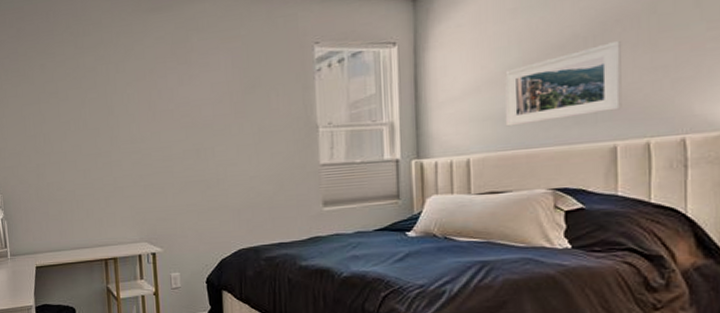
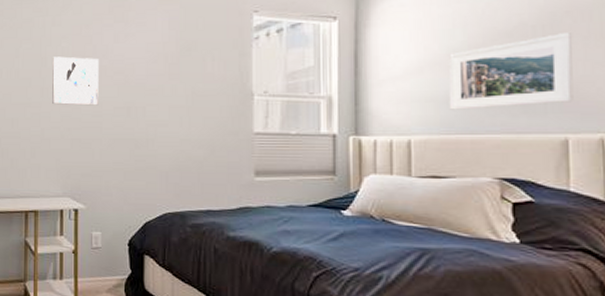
wall art: none [119,102,168,153] -> present [52,56,99,106]

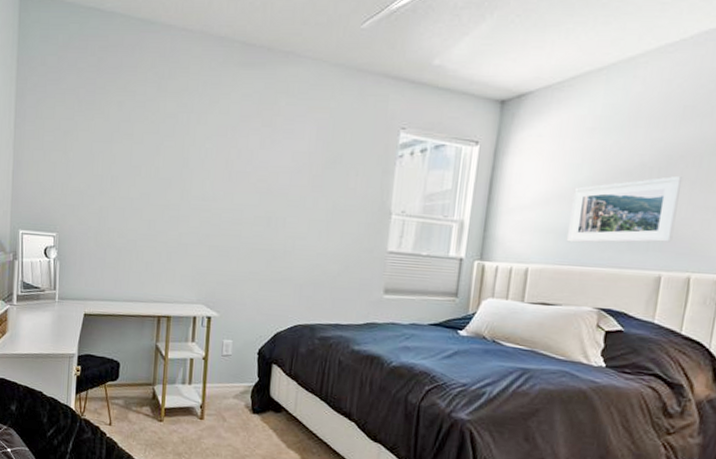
wall art: present [52,56,99,106] -> none [192,158,243,213]

